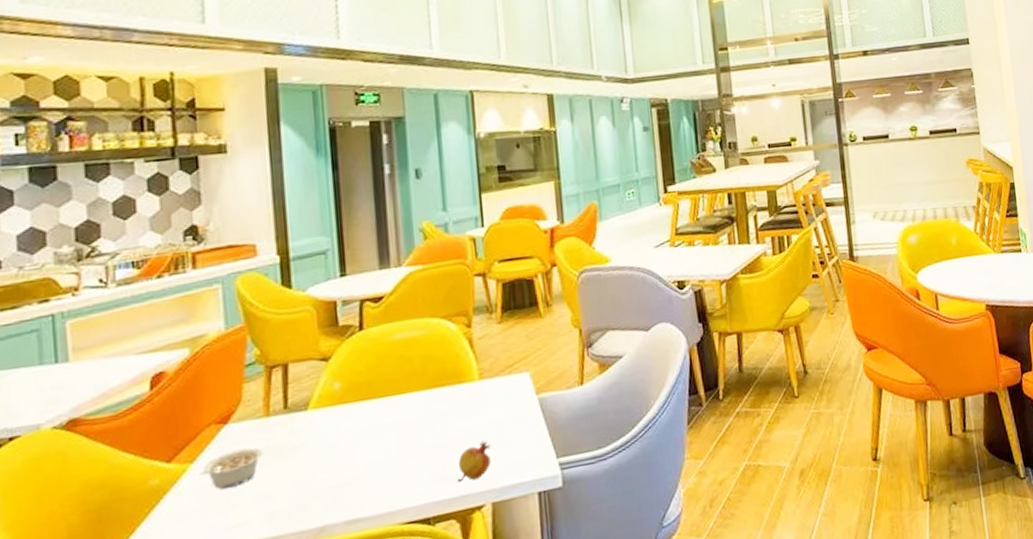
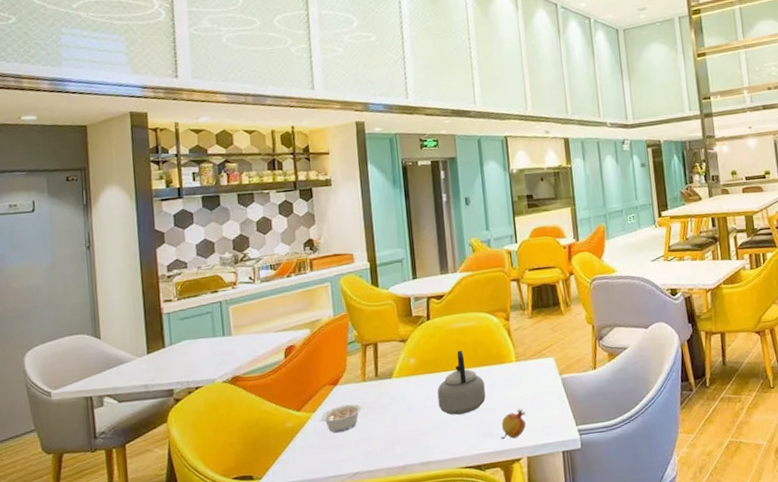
teapot: none [371,368,438,455] -> present [437,350,486,415]

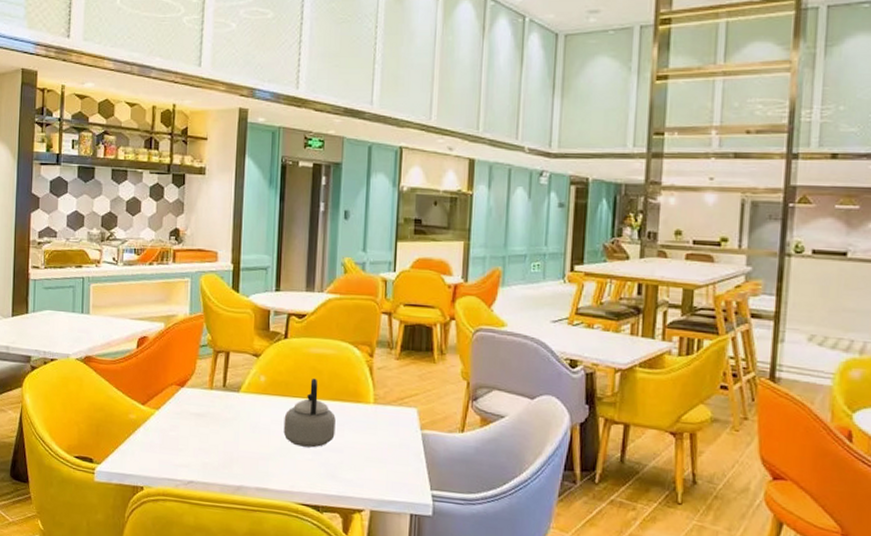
legume: present [319,404,362,433] -> none [161,409,205,436]
fruit: present [501,408,526,440] -> none [345,455,376,487]

